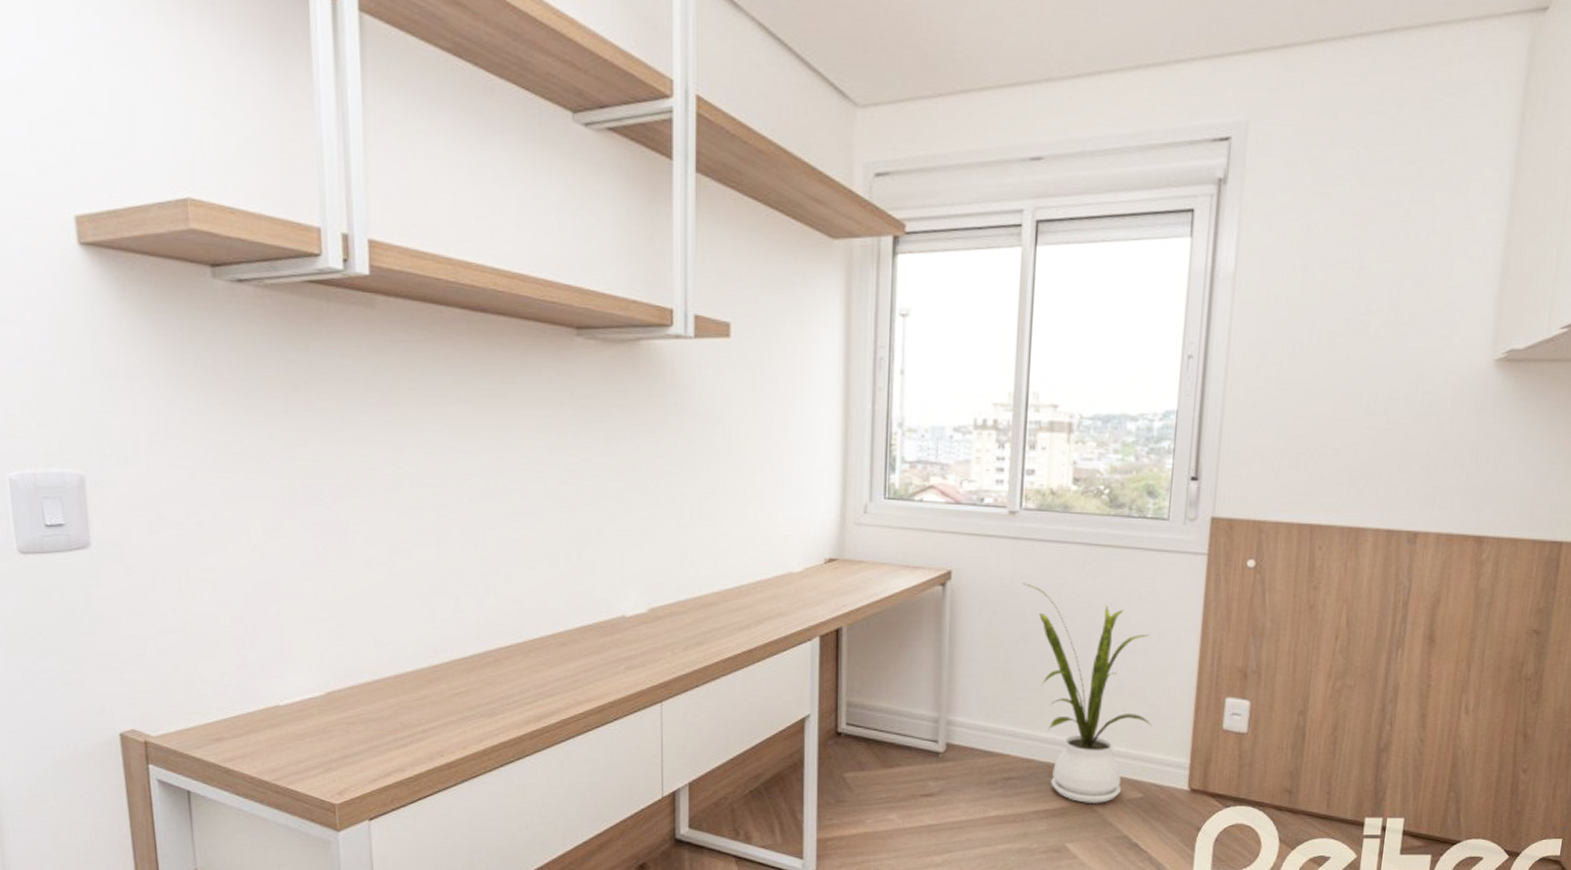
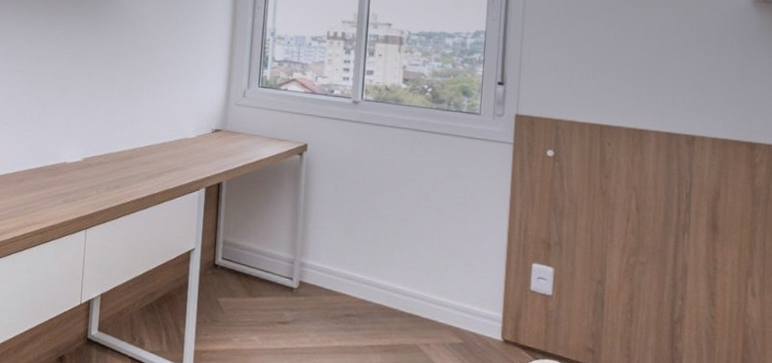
house plant: present [1023,583,1152,803] -> none [363,157,469,344]

